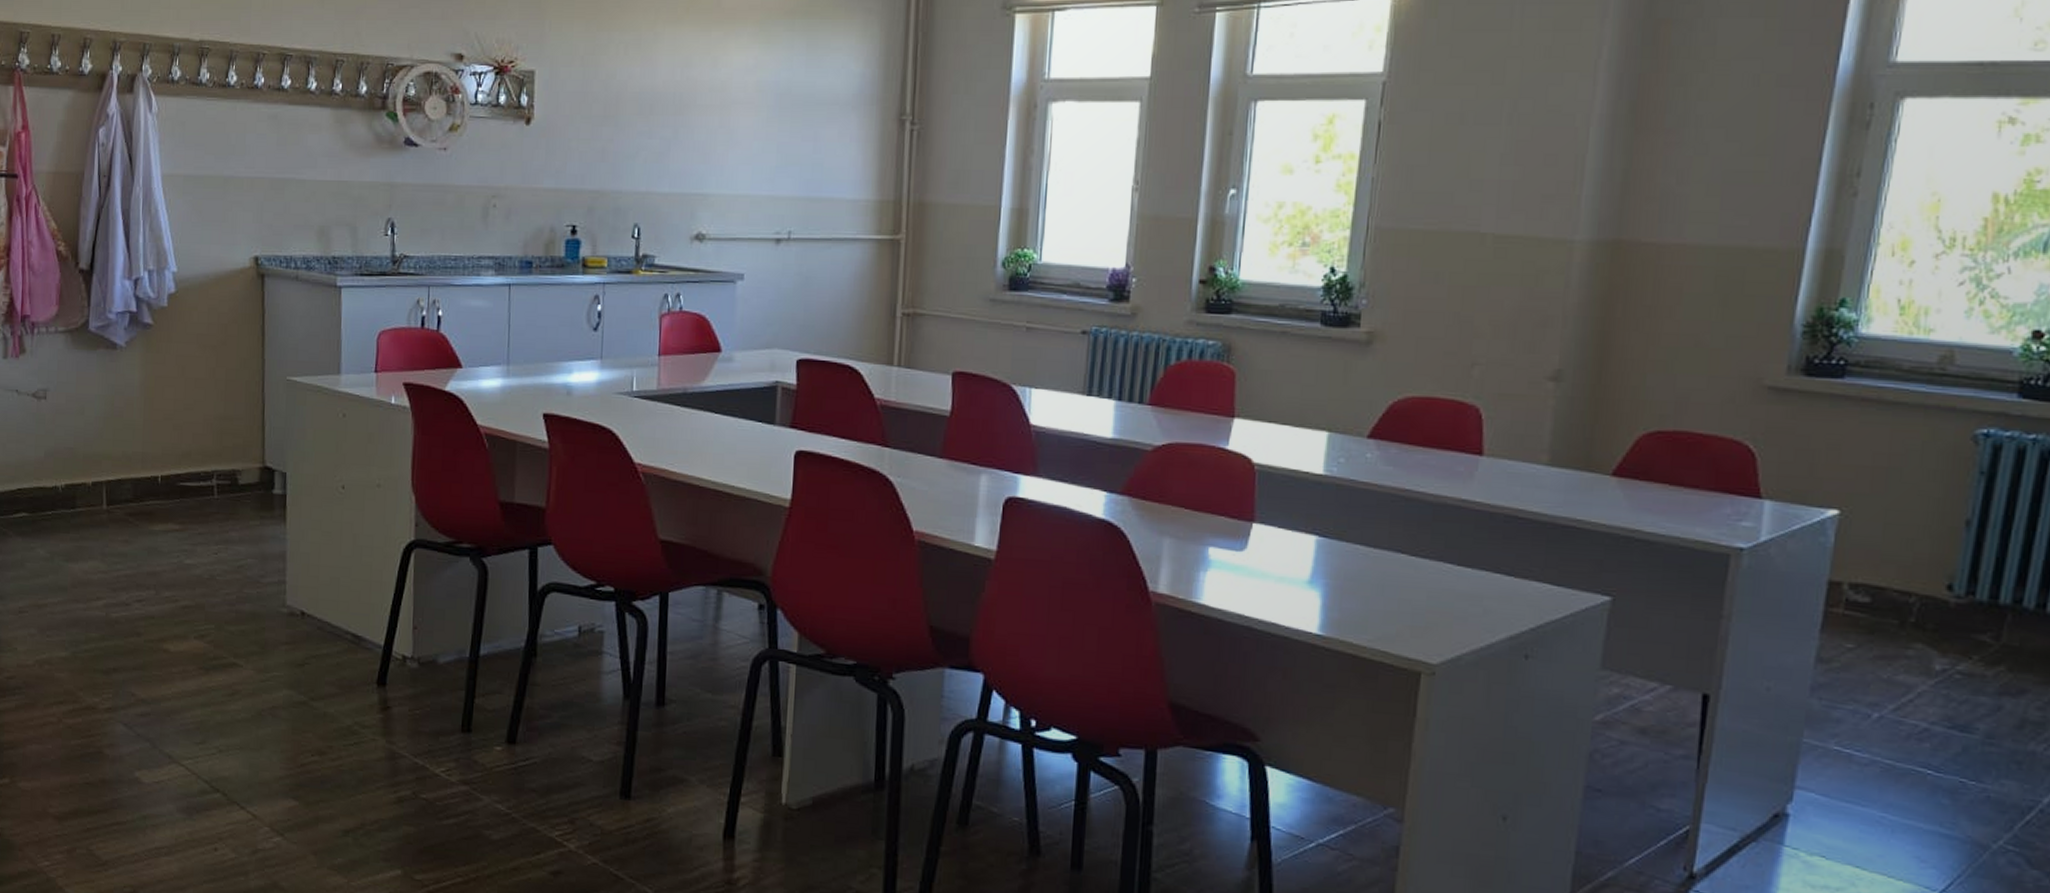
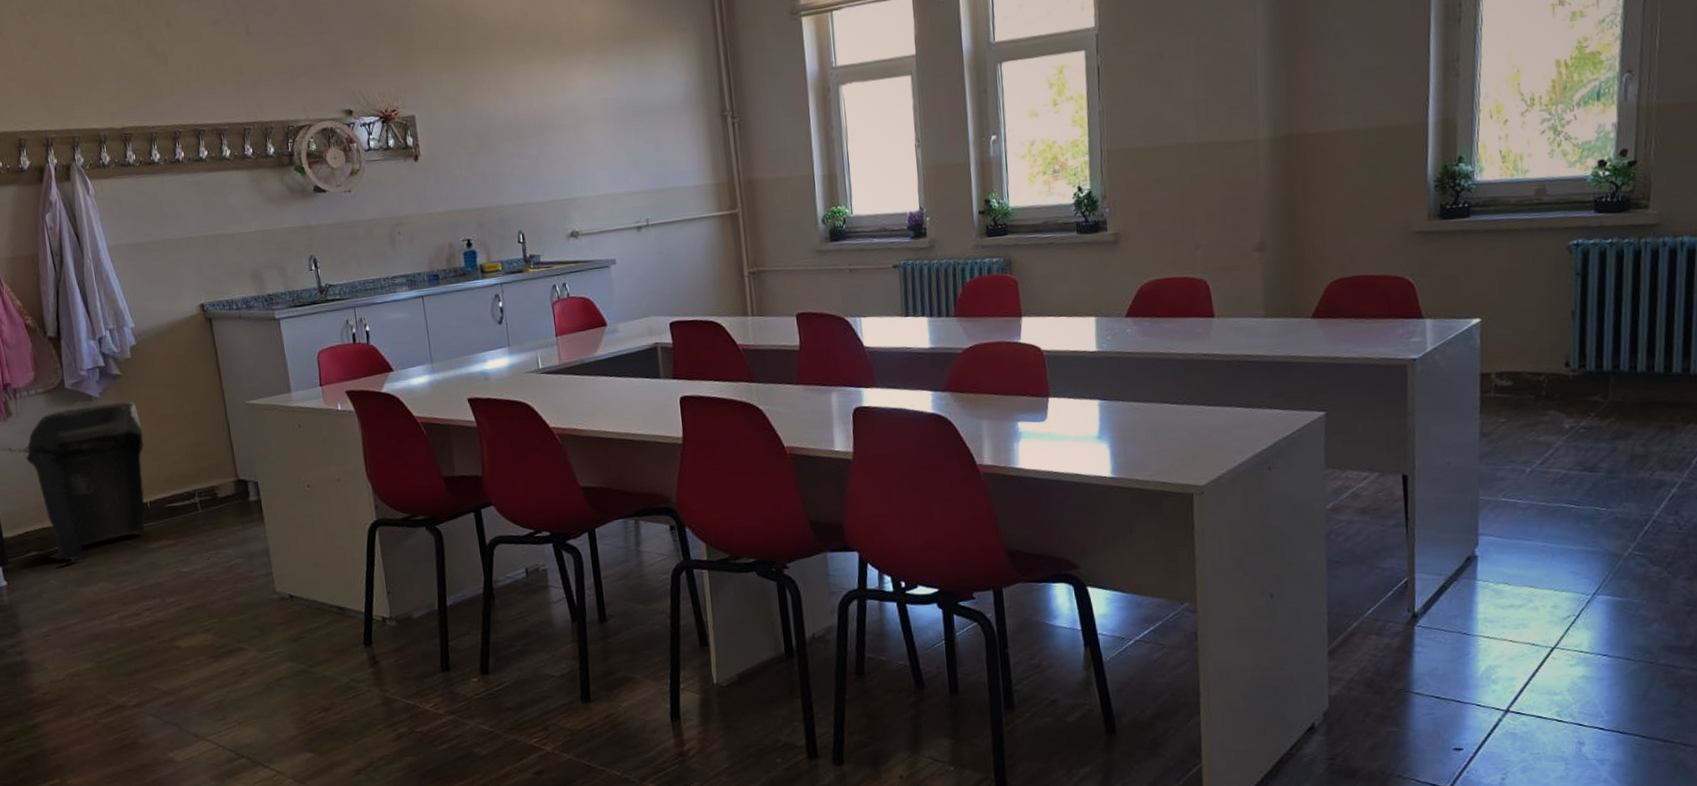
trash can: none [33,354,167,533] -> present [26,402,146,565]

